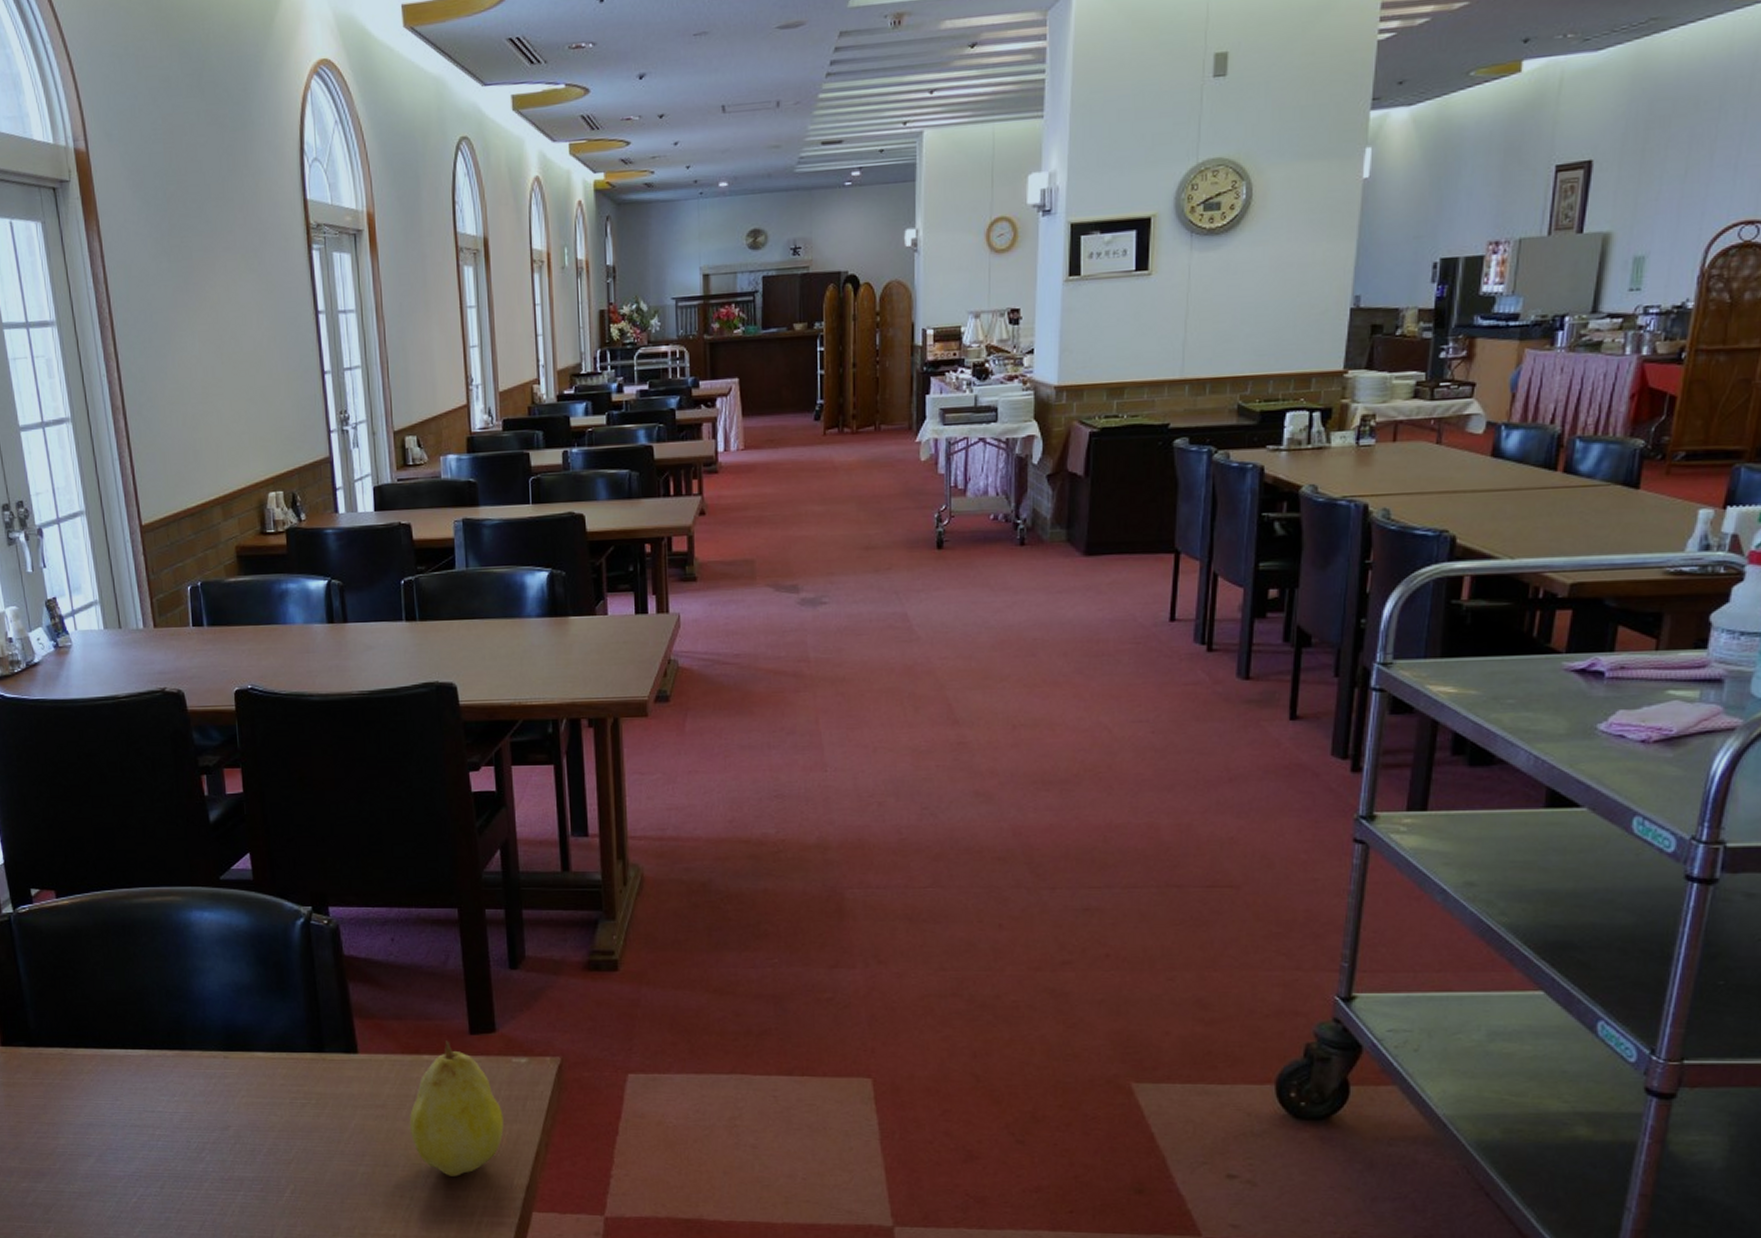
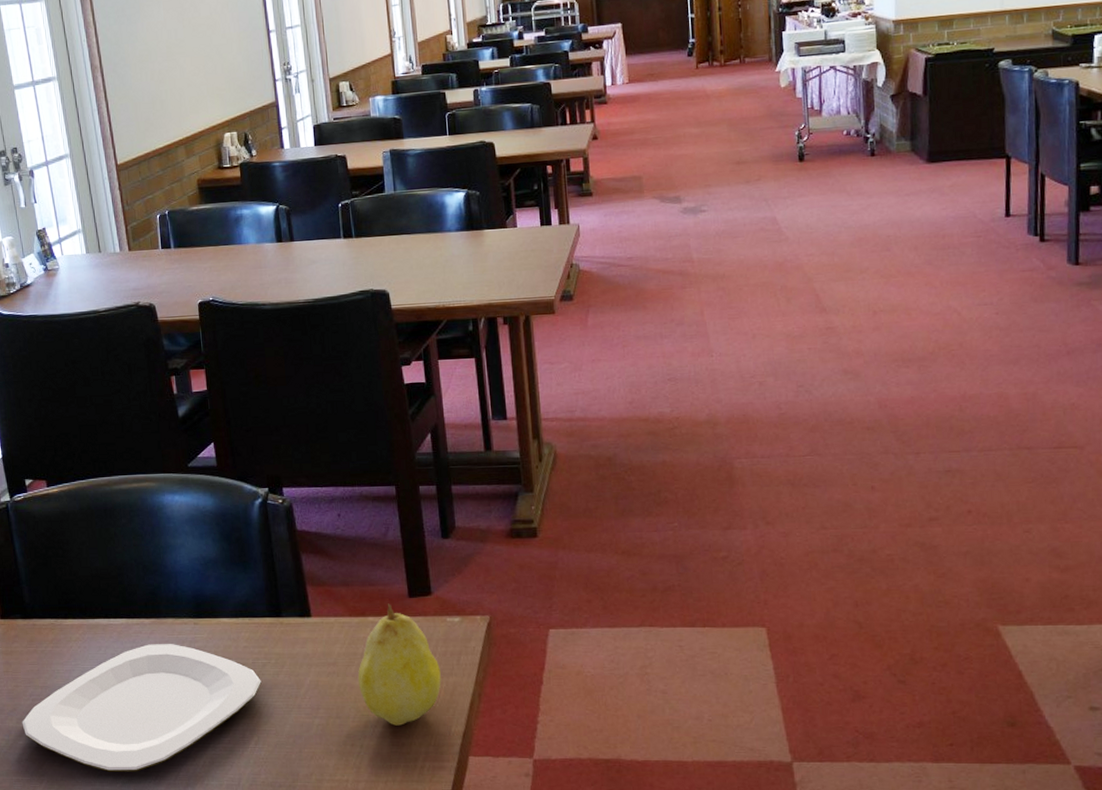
plate: none [25,1079,300,1220] -> present [22,644,262,772]

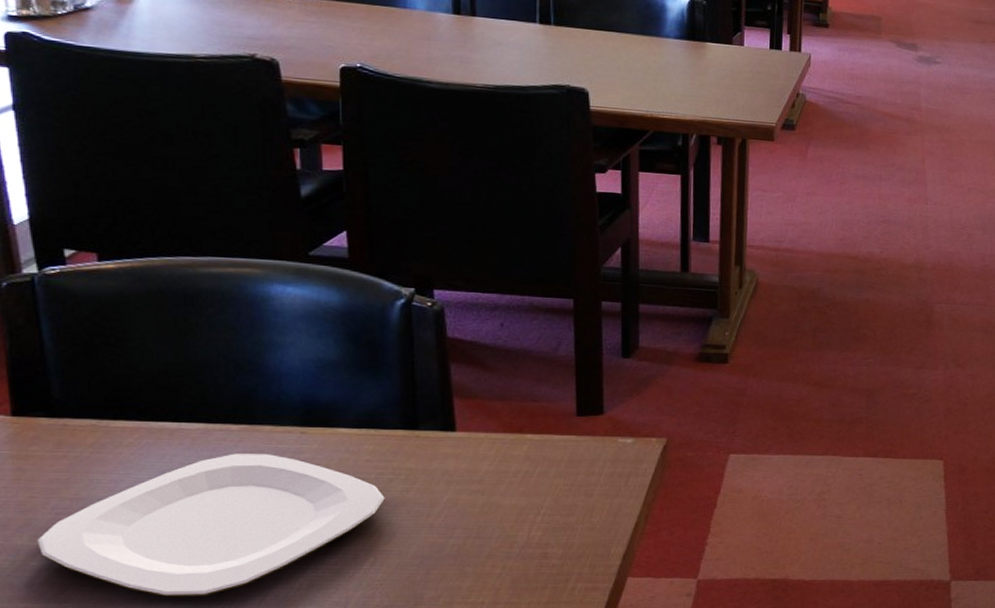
fruit: present [357,603,441,726] -> none [506,421,605,547]

